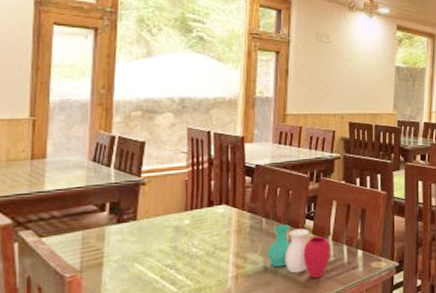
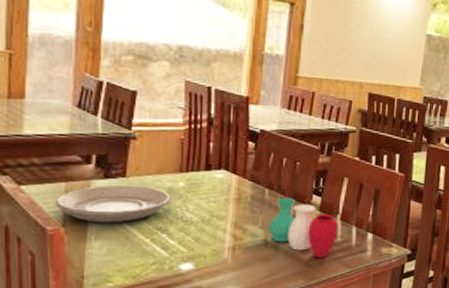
plate: none [74,227,178,266] -> present [56,185,171,224]

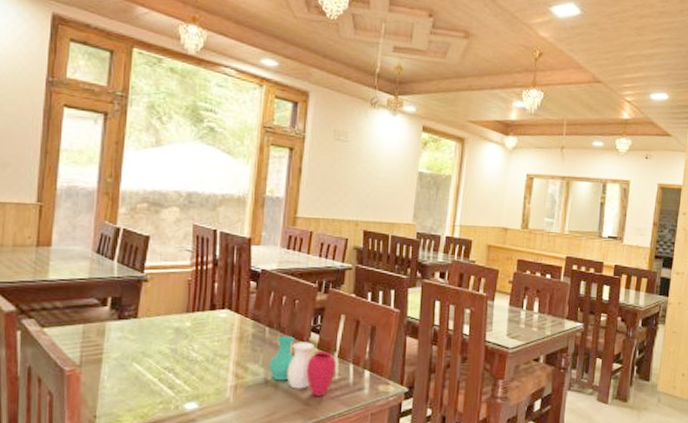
plate: present [56,185,171,224] -> none [74,326,178,364]

